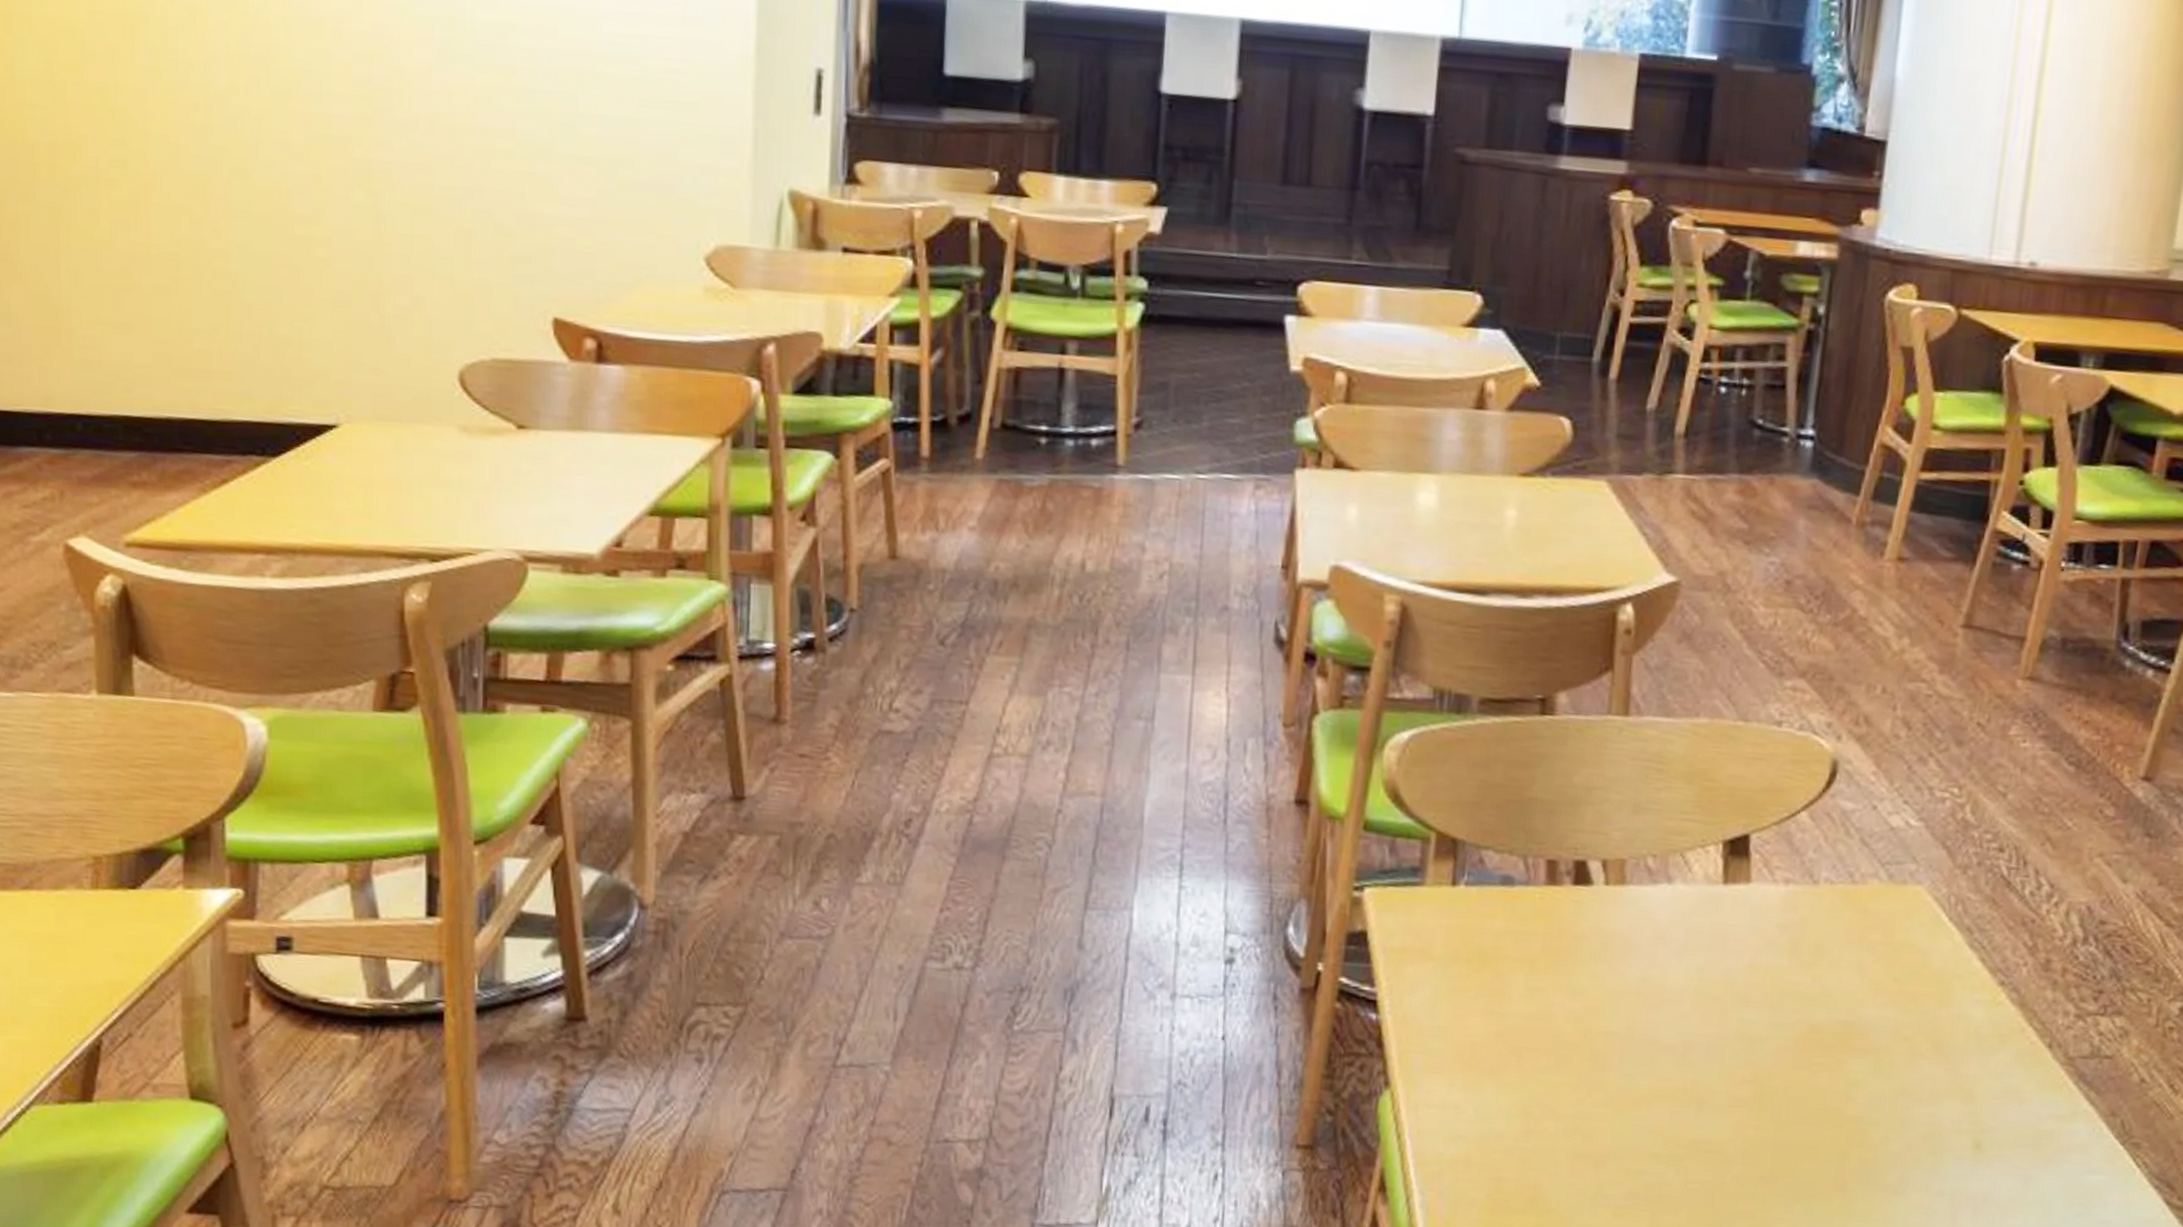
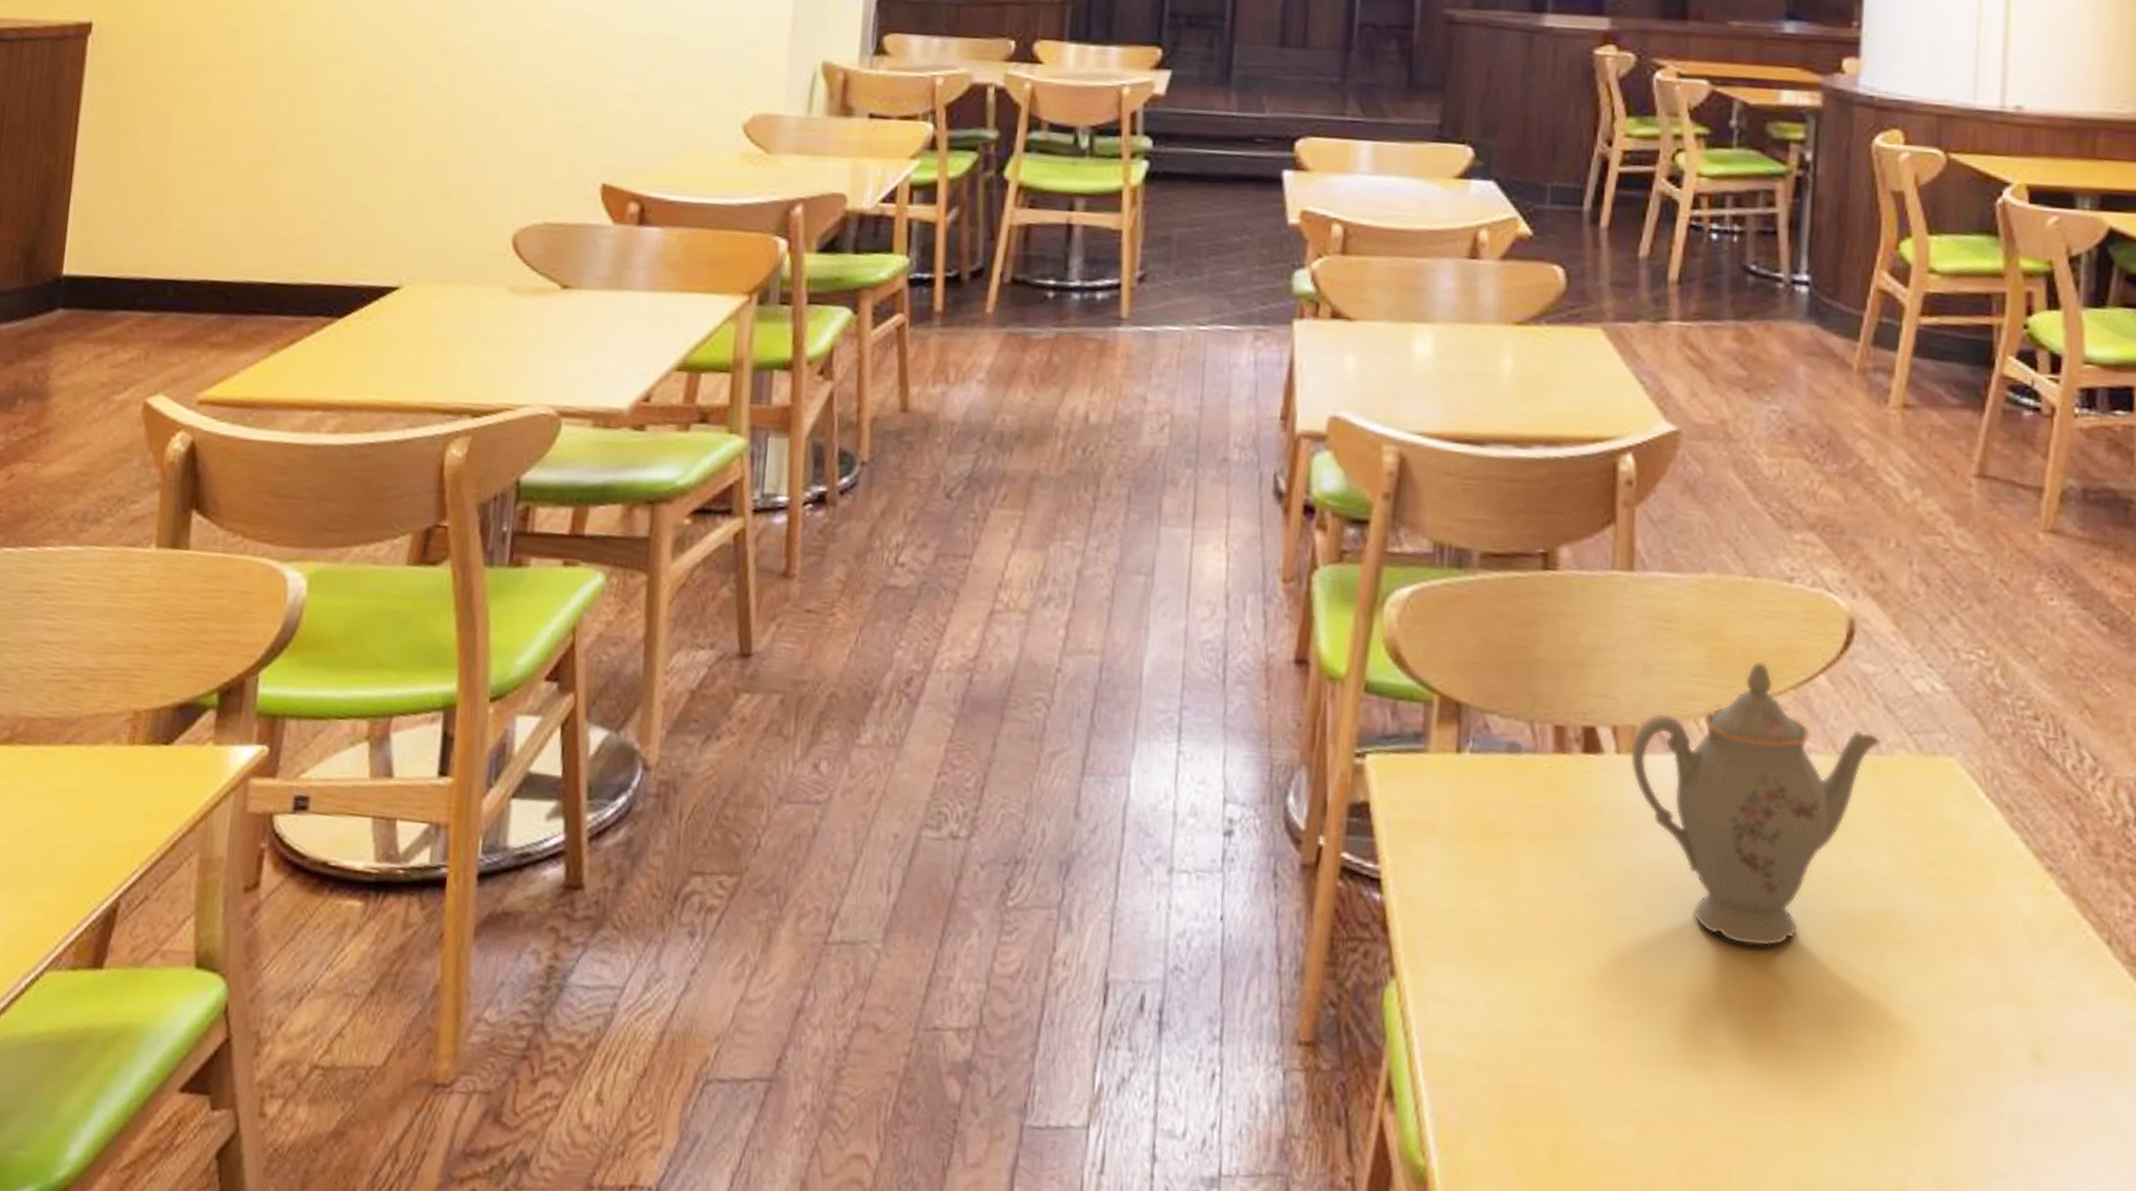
teapot: none [1618,800,1856,1055] -> present [1630,662,1882,947]

